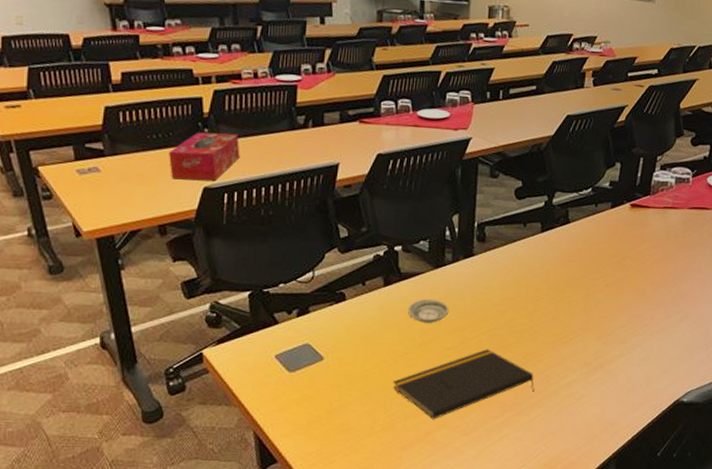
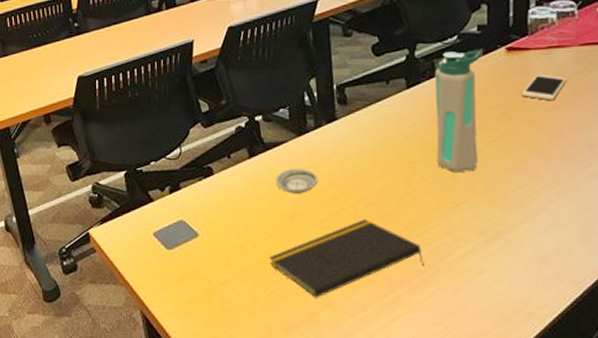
tissue box: present [169,132,240,181] -> none [48,24,106,72]
water bottle: none [558,202,611,311] -> present [434,51,483,173]
cell phone: none [636,230,674,254] -> present [520,74,567,101]

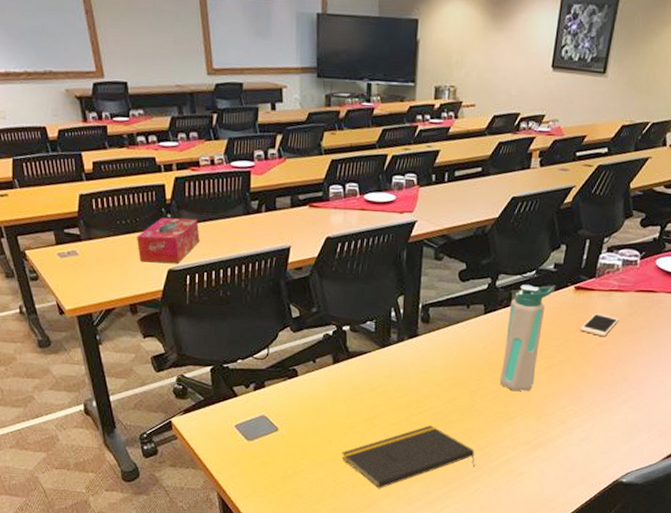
tissue box: none [48,24,106,72] -> present [137,217,200,263]
saucer: present [276,168,318,194] -> none [356,376,394,400]

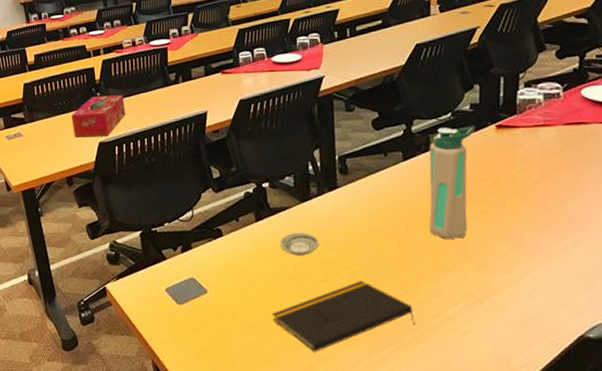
saucer: none [356,376,394,400] -> present [280,232,319,256]
cell phone: present [579,313,619,337] -> none [508,151,551,176]

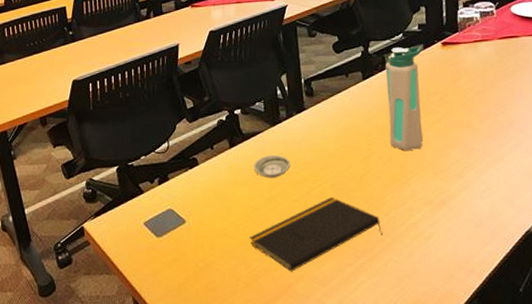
tissue box: present [72,94,126,138] -> none [44,32,99,77]

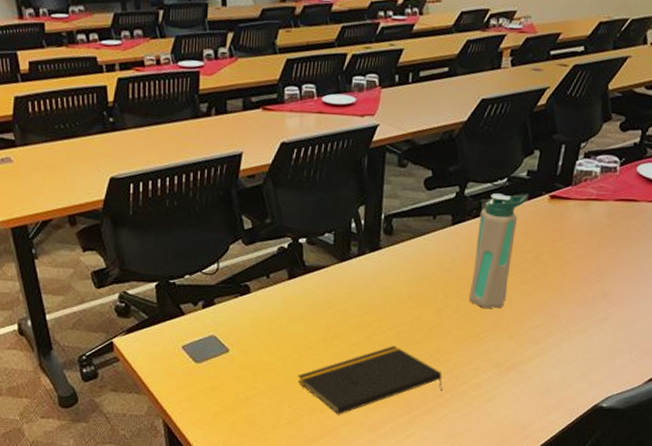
saucer: present [254,154,291,178] -> none [313,292,355,318]

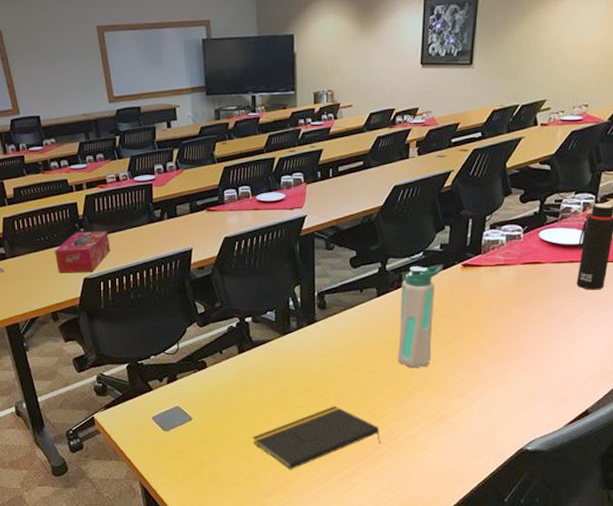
tissue box: none [76,121,145,171] -> present [55,230,111,273]

